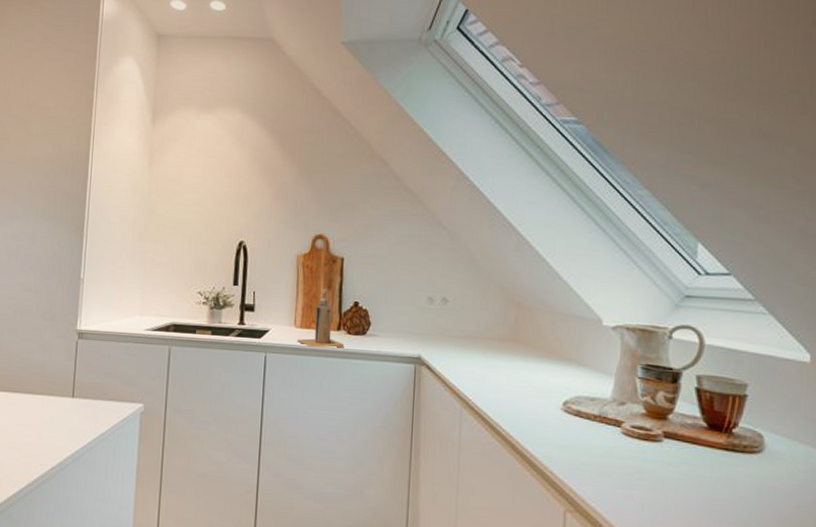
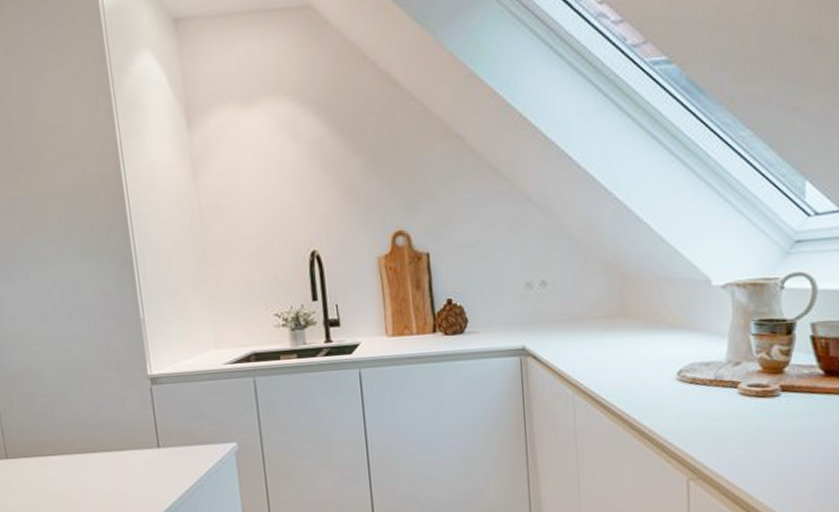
soap dispenser: present [297,288,344,348] -> none [391,289,443,355]

